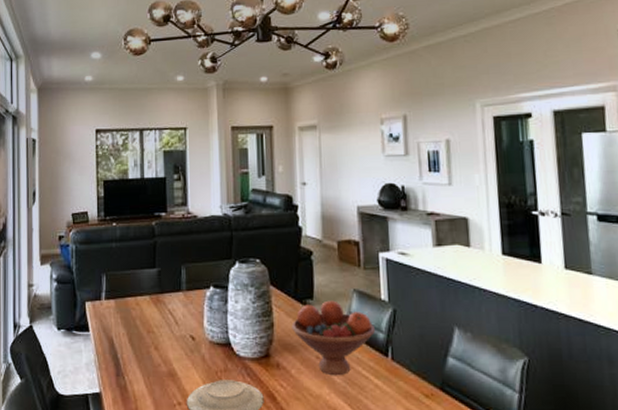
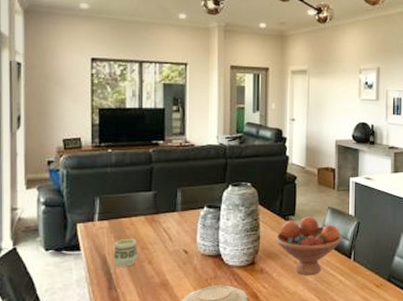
cup: none [120,321,144,352] -> present [113,239,138,267]

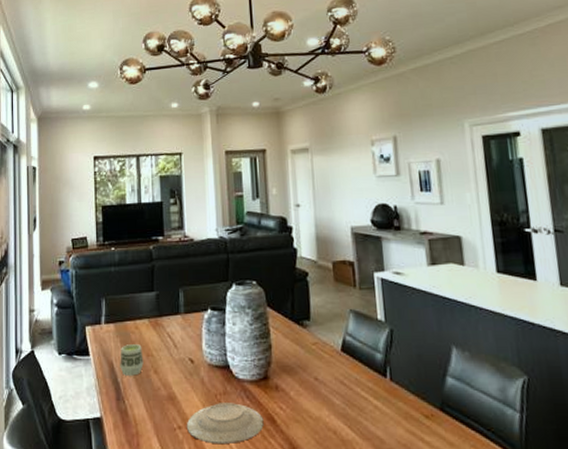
fruit bowl: present [275,216,343,275] -> none [289,321,373,396]

